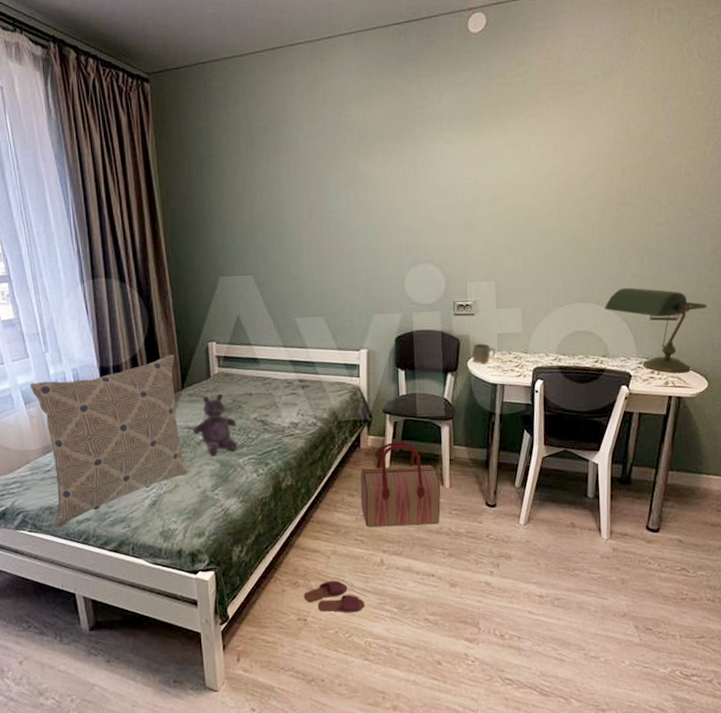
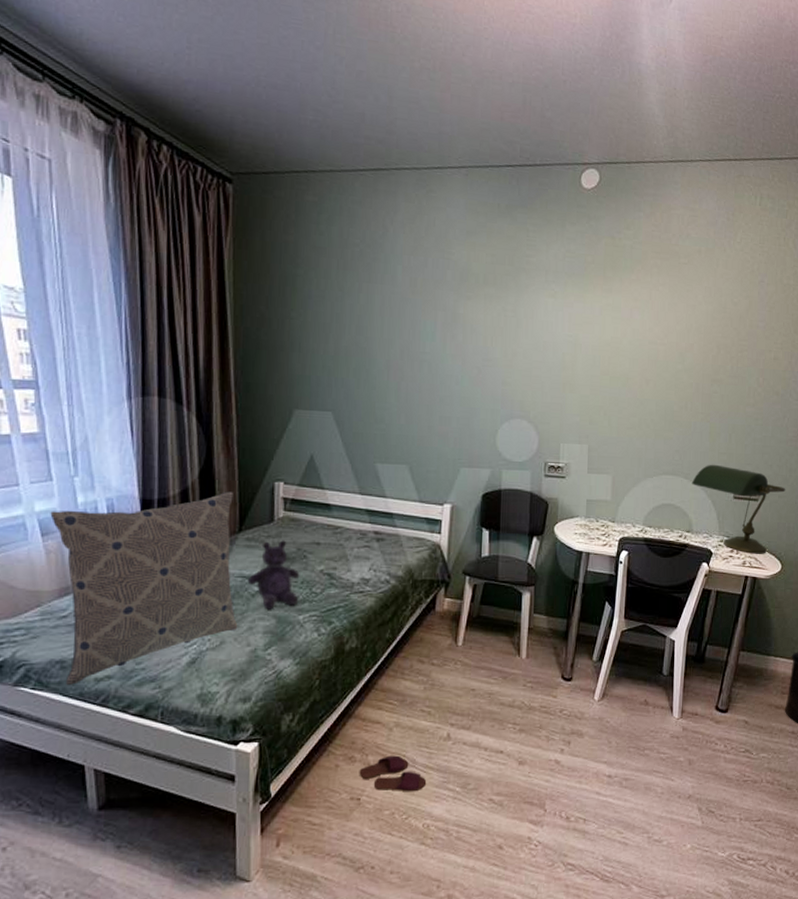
handbag: present [360,442,441,527] -> none [431,606,517,697]
mug: present [472,343,496,364] -> none [560,508,583,530]

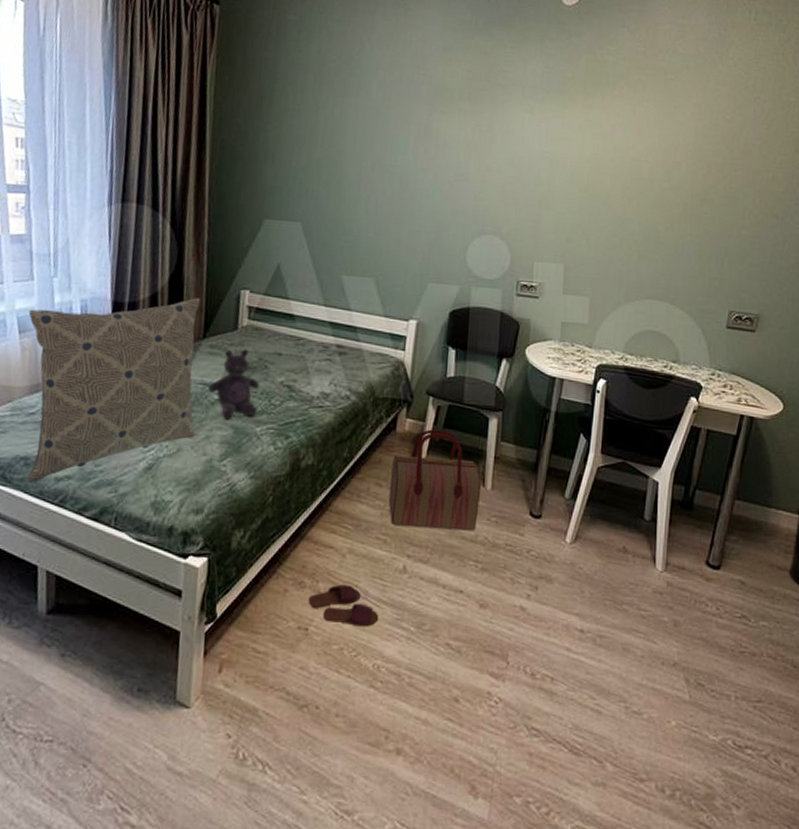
handbag: none [431,606,517,697] -> present [388,429,481,530]
desk lamp: present [691,464,786,554] -> none [678,289,788,392]

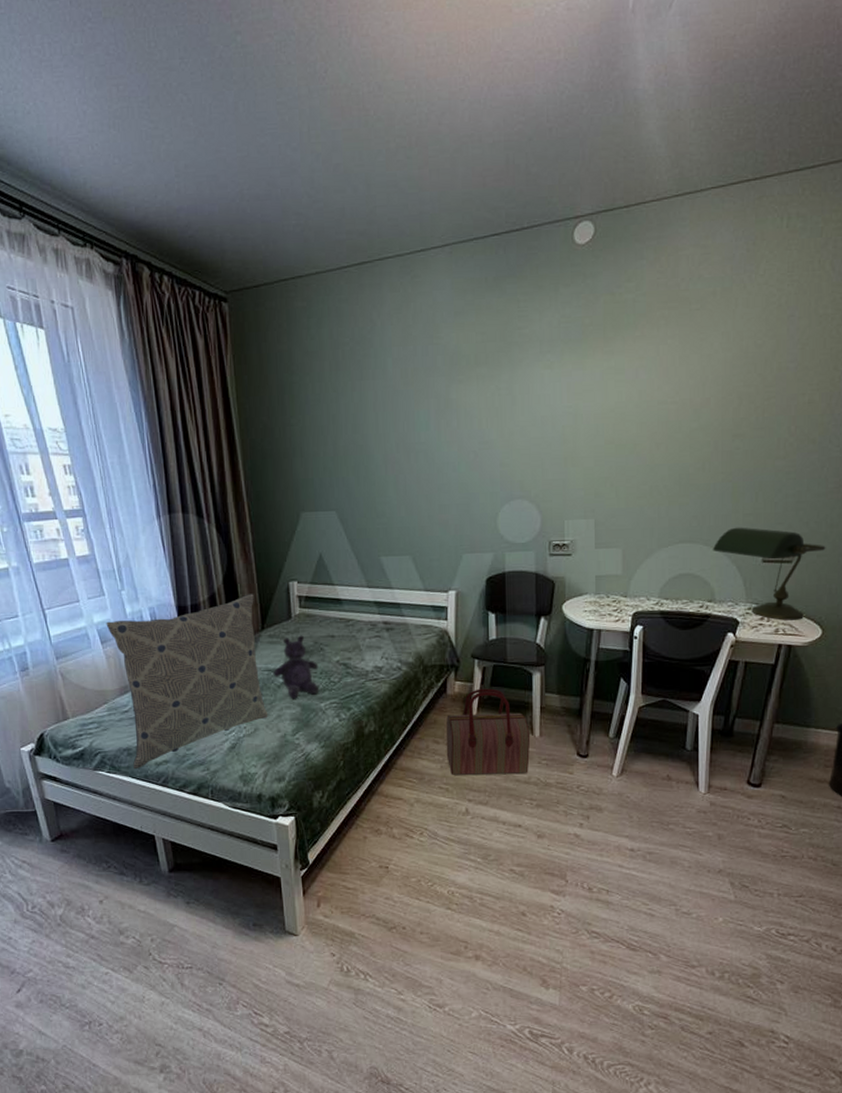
slippers: present [308,584,378,627] -> none [385,828,448,862]
desk lamp: none [678,289,788,392] -> present [712,527,826,620]

